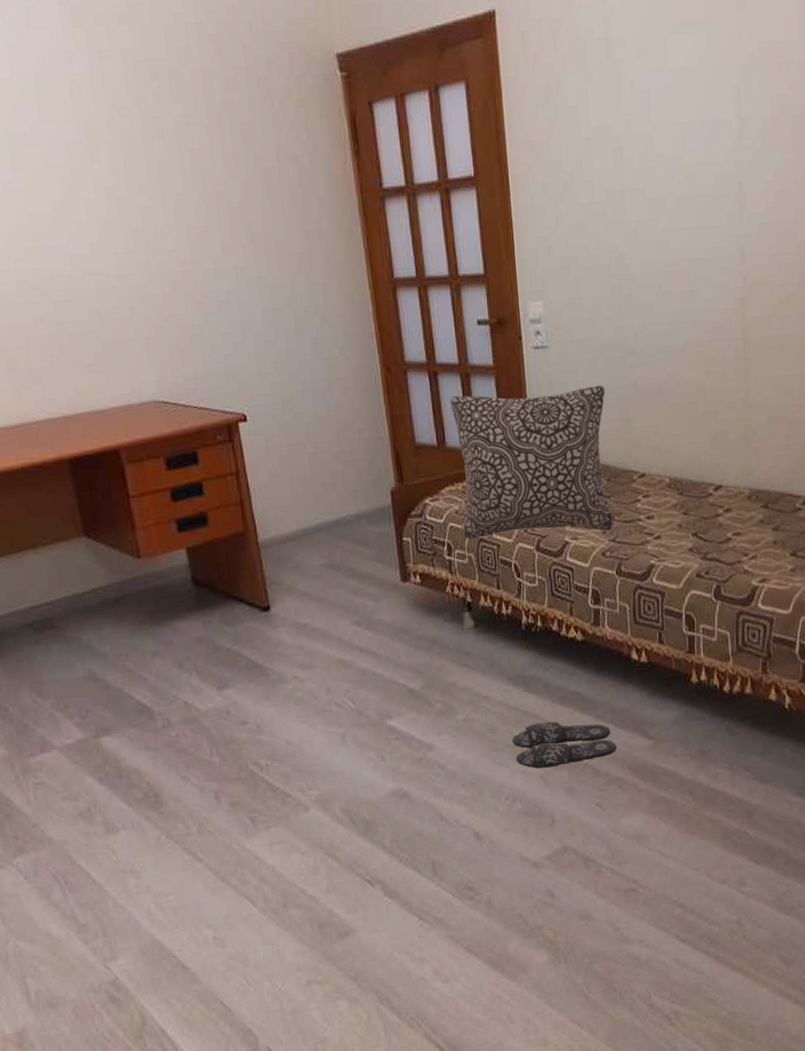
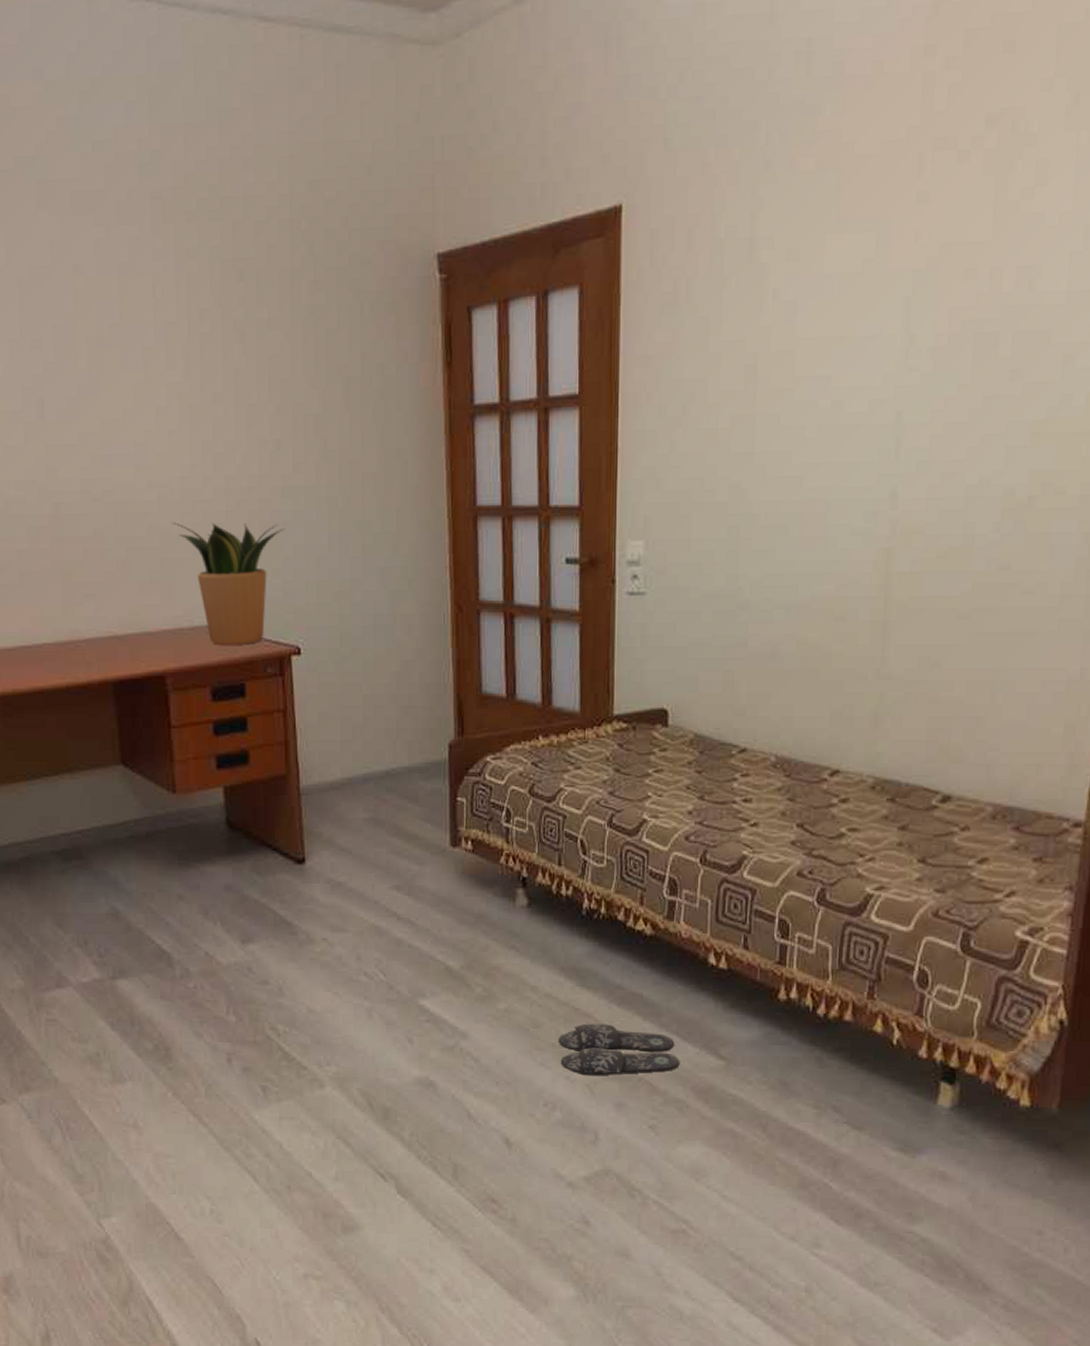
potted plant: none [110,304,221,418] -> present [171,522,285,645]
pillow: present [450,385,614,539] -> none [525,641,707,812]

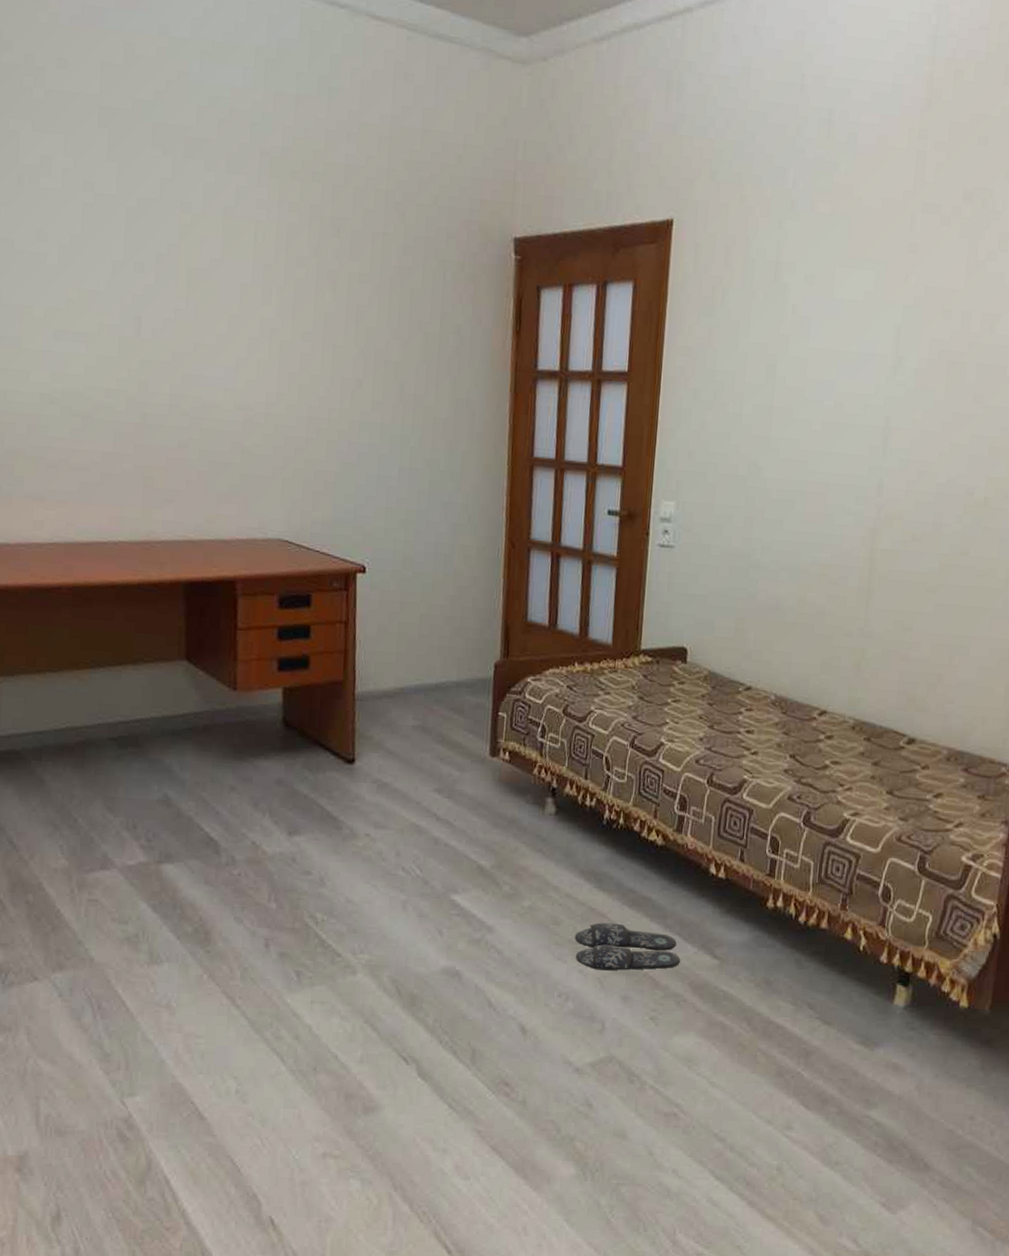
potted plant: present [171,522,285,645] -> none [254,442,360,560]

